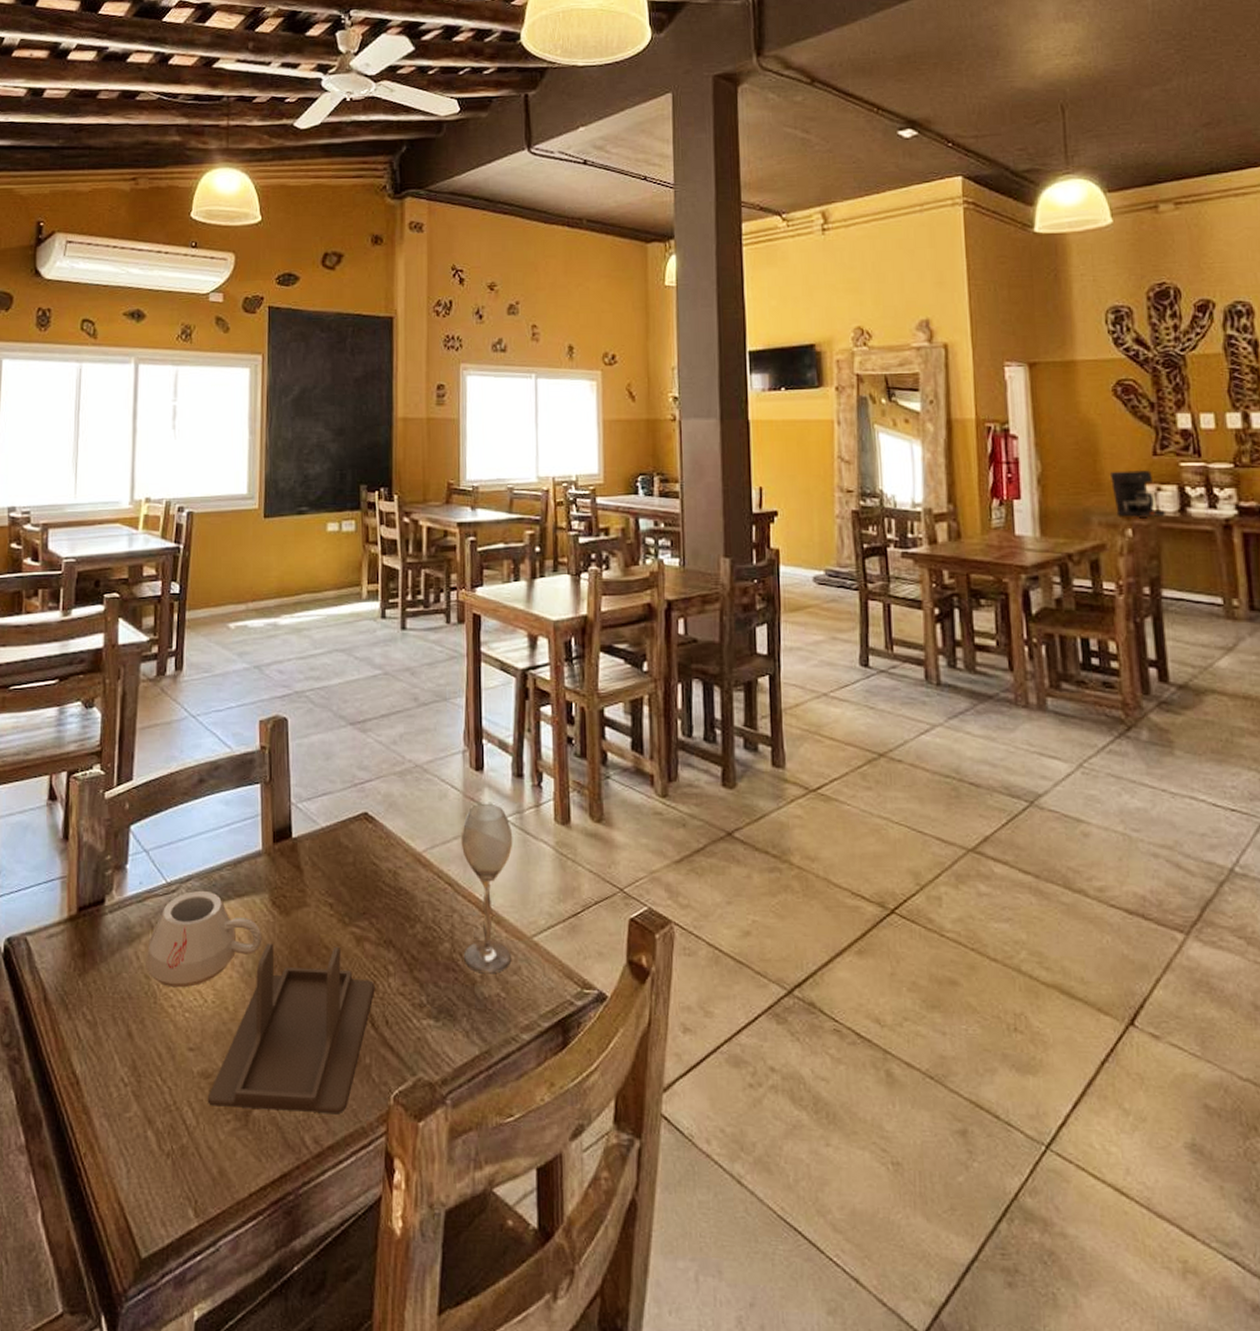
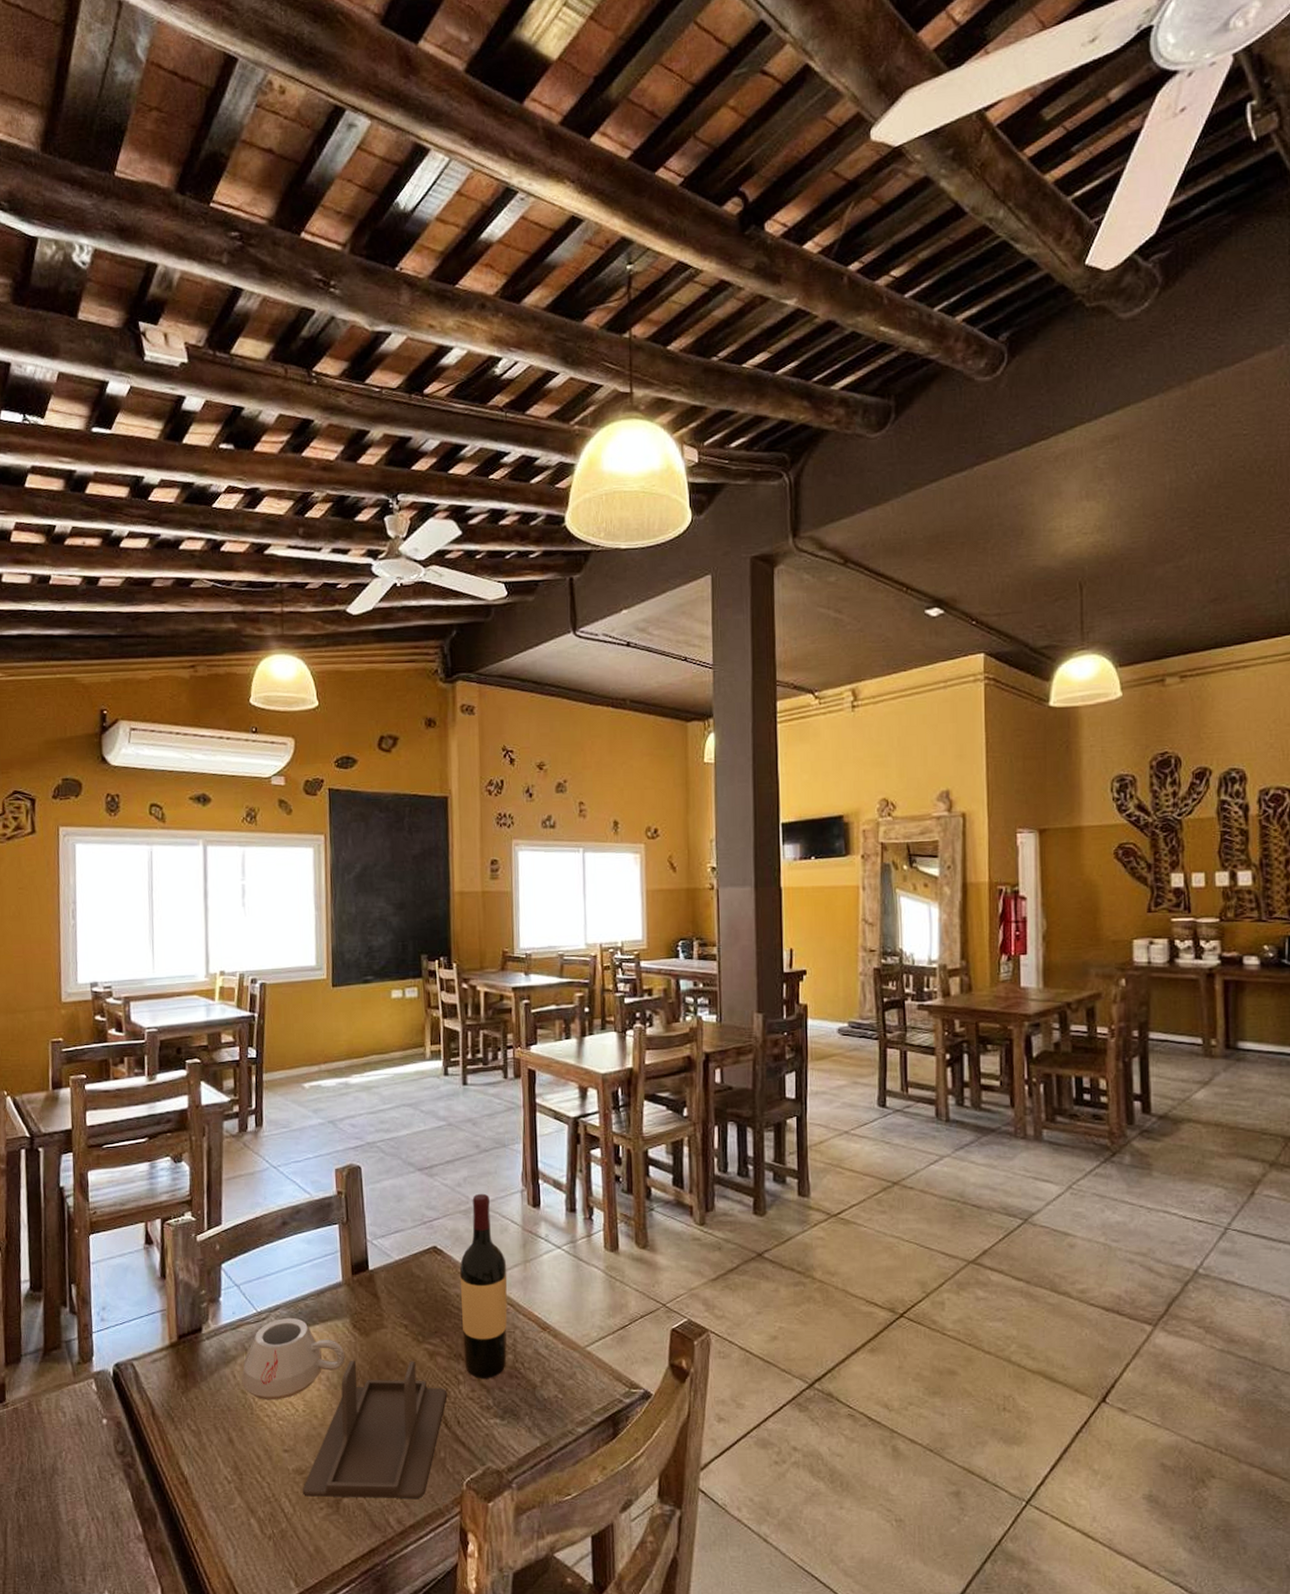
wine bottle: none [392,753,446,970] -> present [459,1193,508,1378]
wineglass: present [460,803,513,974] -> none [520,1235,568,1379]
coffee maker: present [1111,470,1165,518] -> none [1109,926,1156,969]

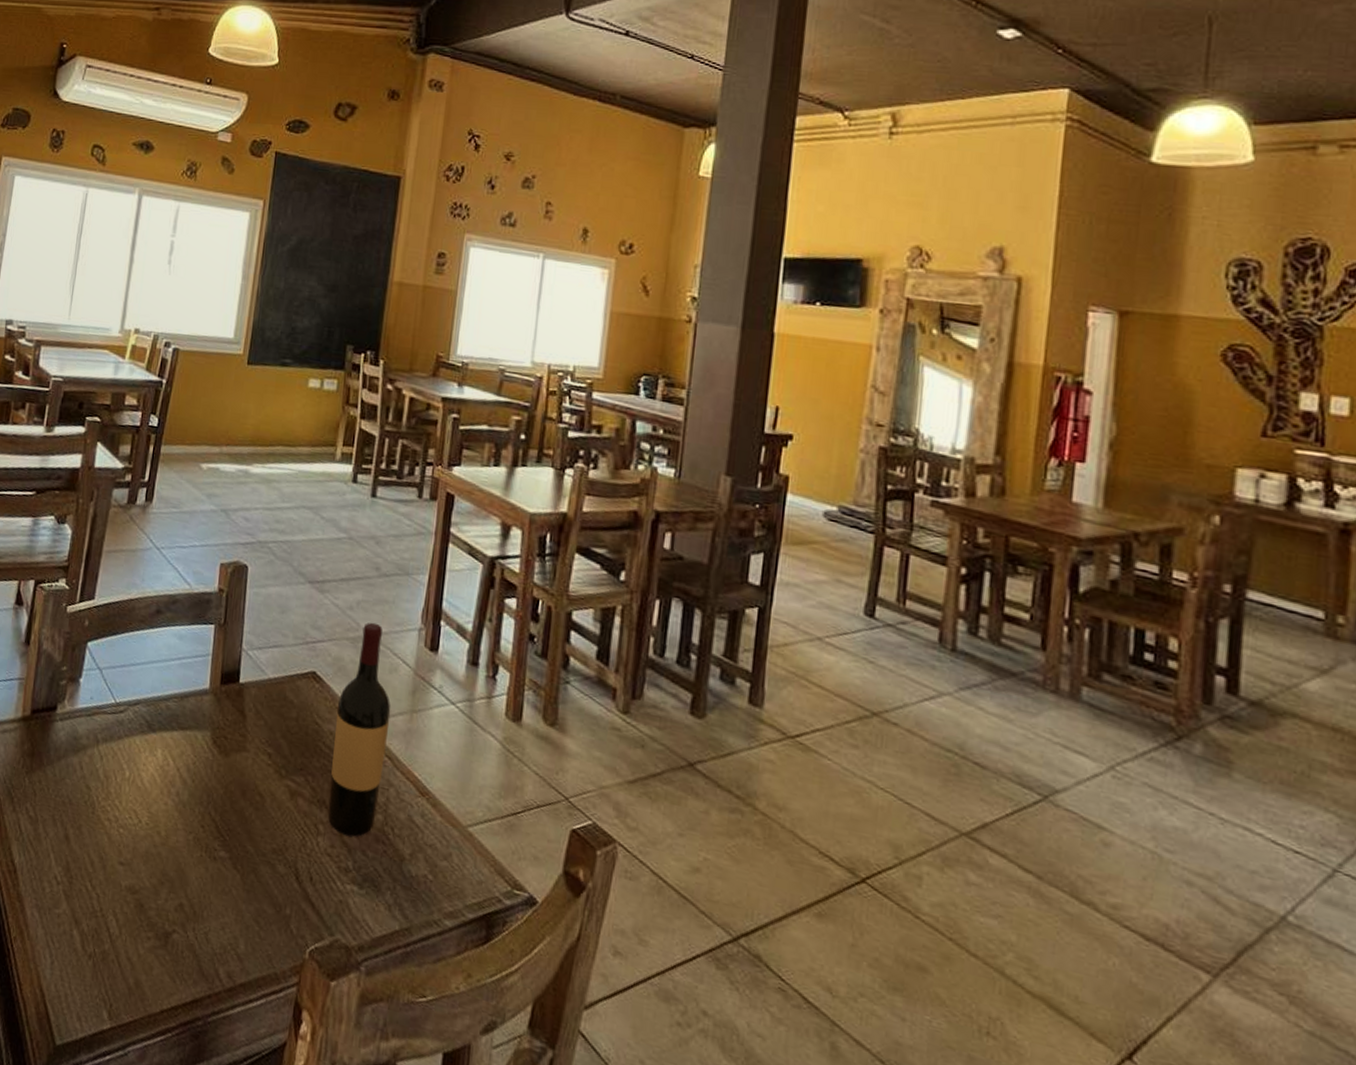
cup: present [241,1317,346,1400] -> none [88,715,200,805]
napkin holder: present [302,1360,447,1498] -> none [131,778,304,955]

